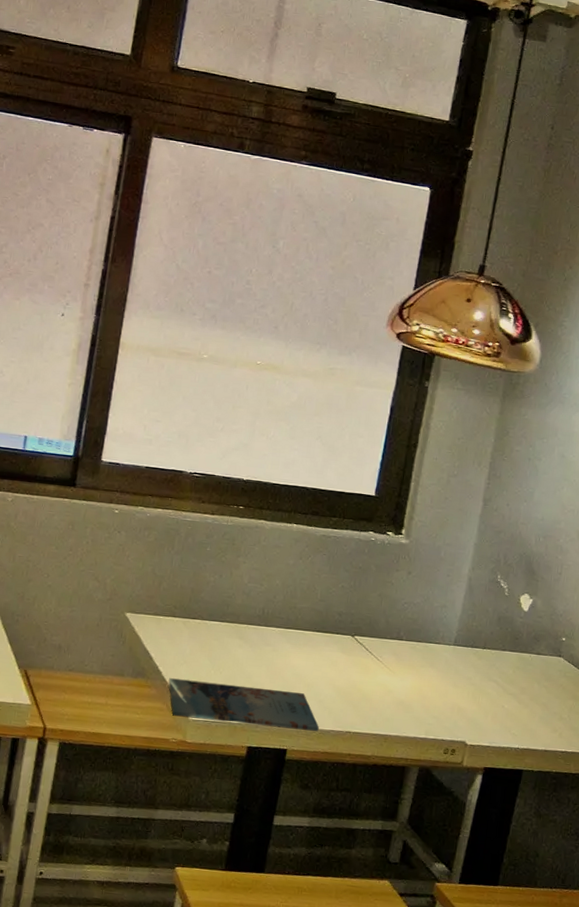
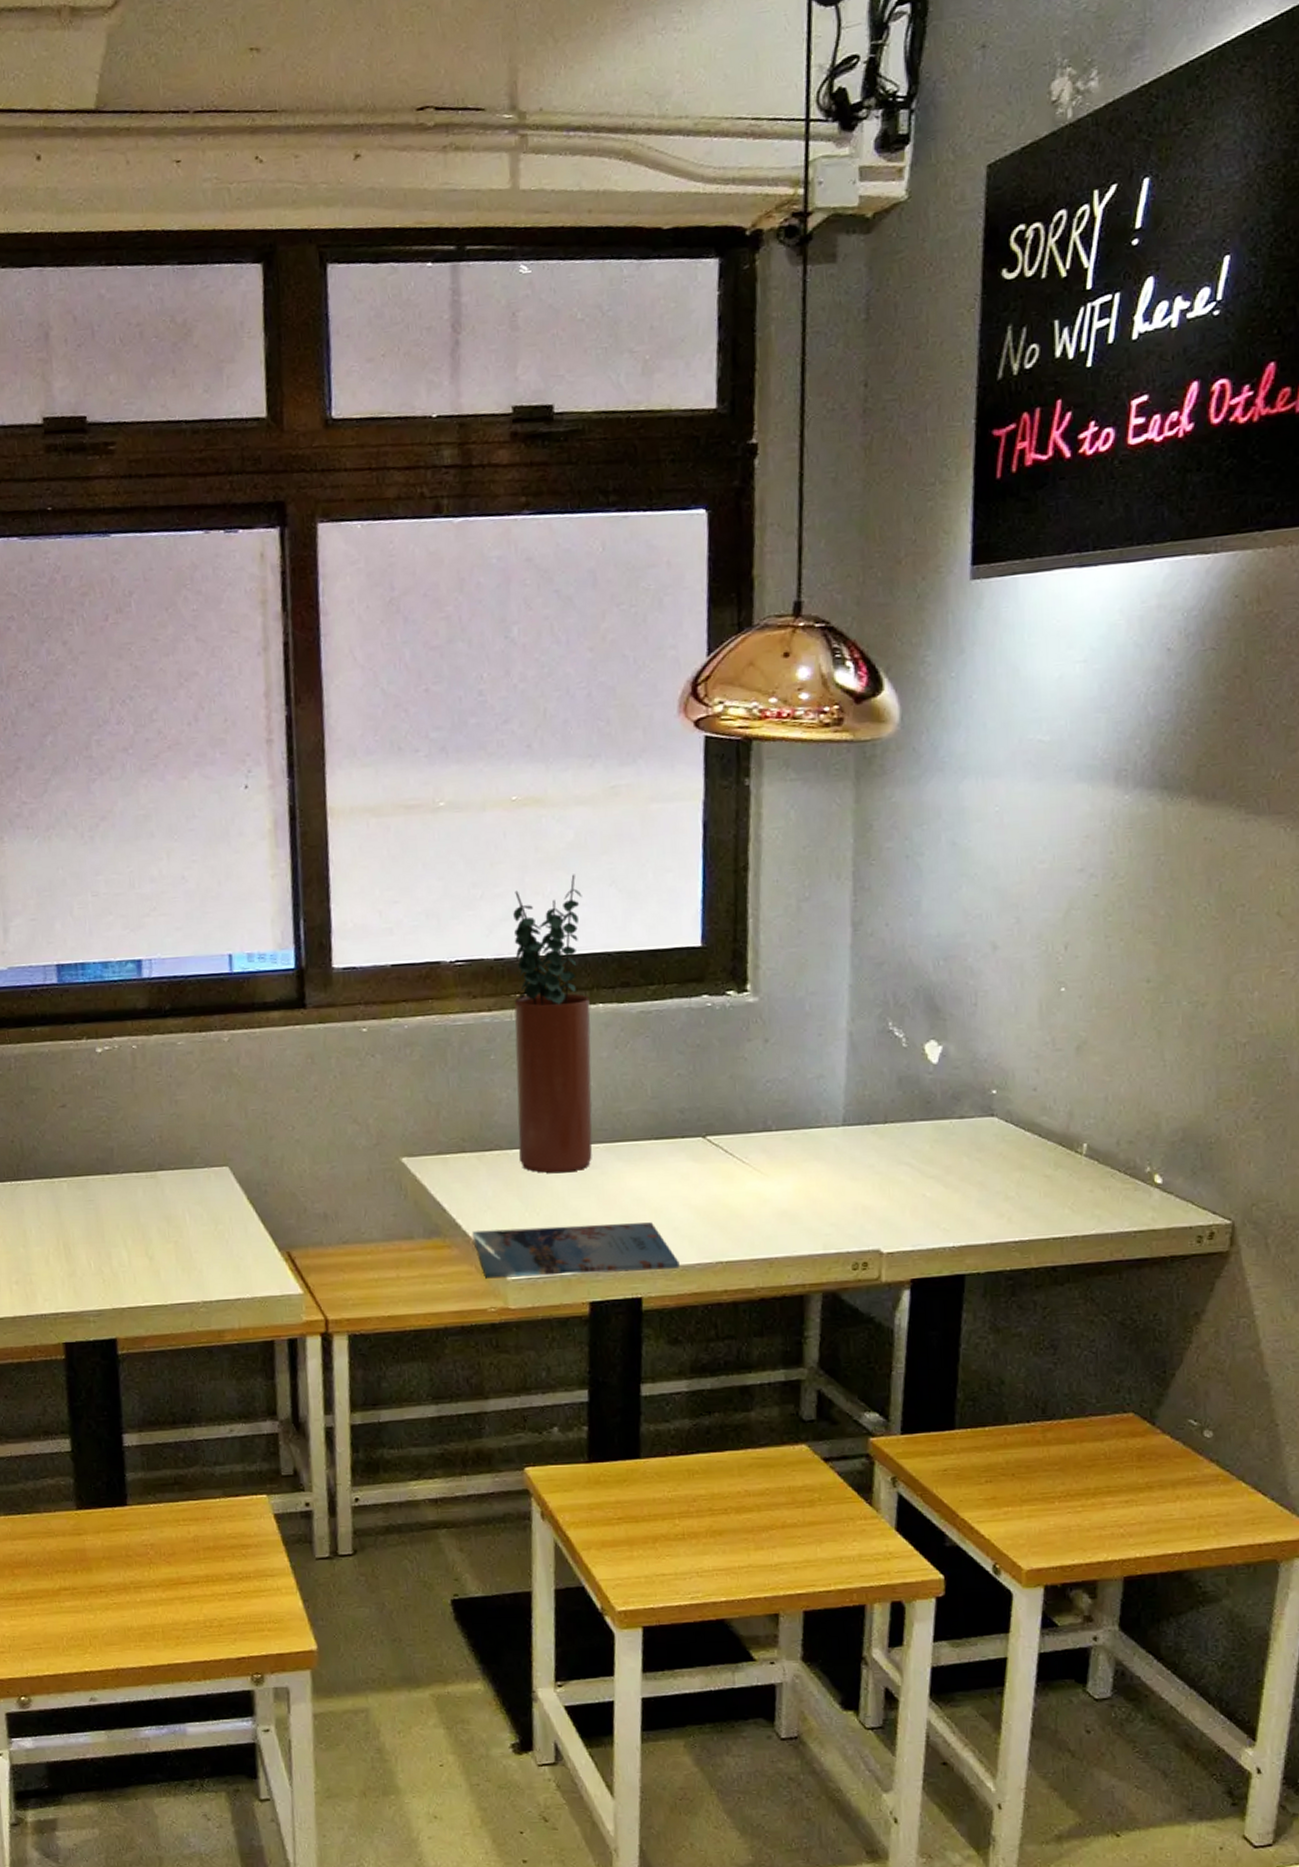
vase: none [215,426,296,645] -> present [513,874,593,1173]

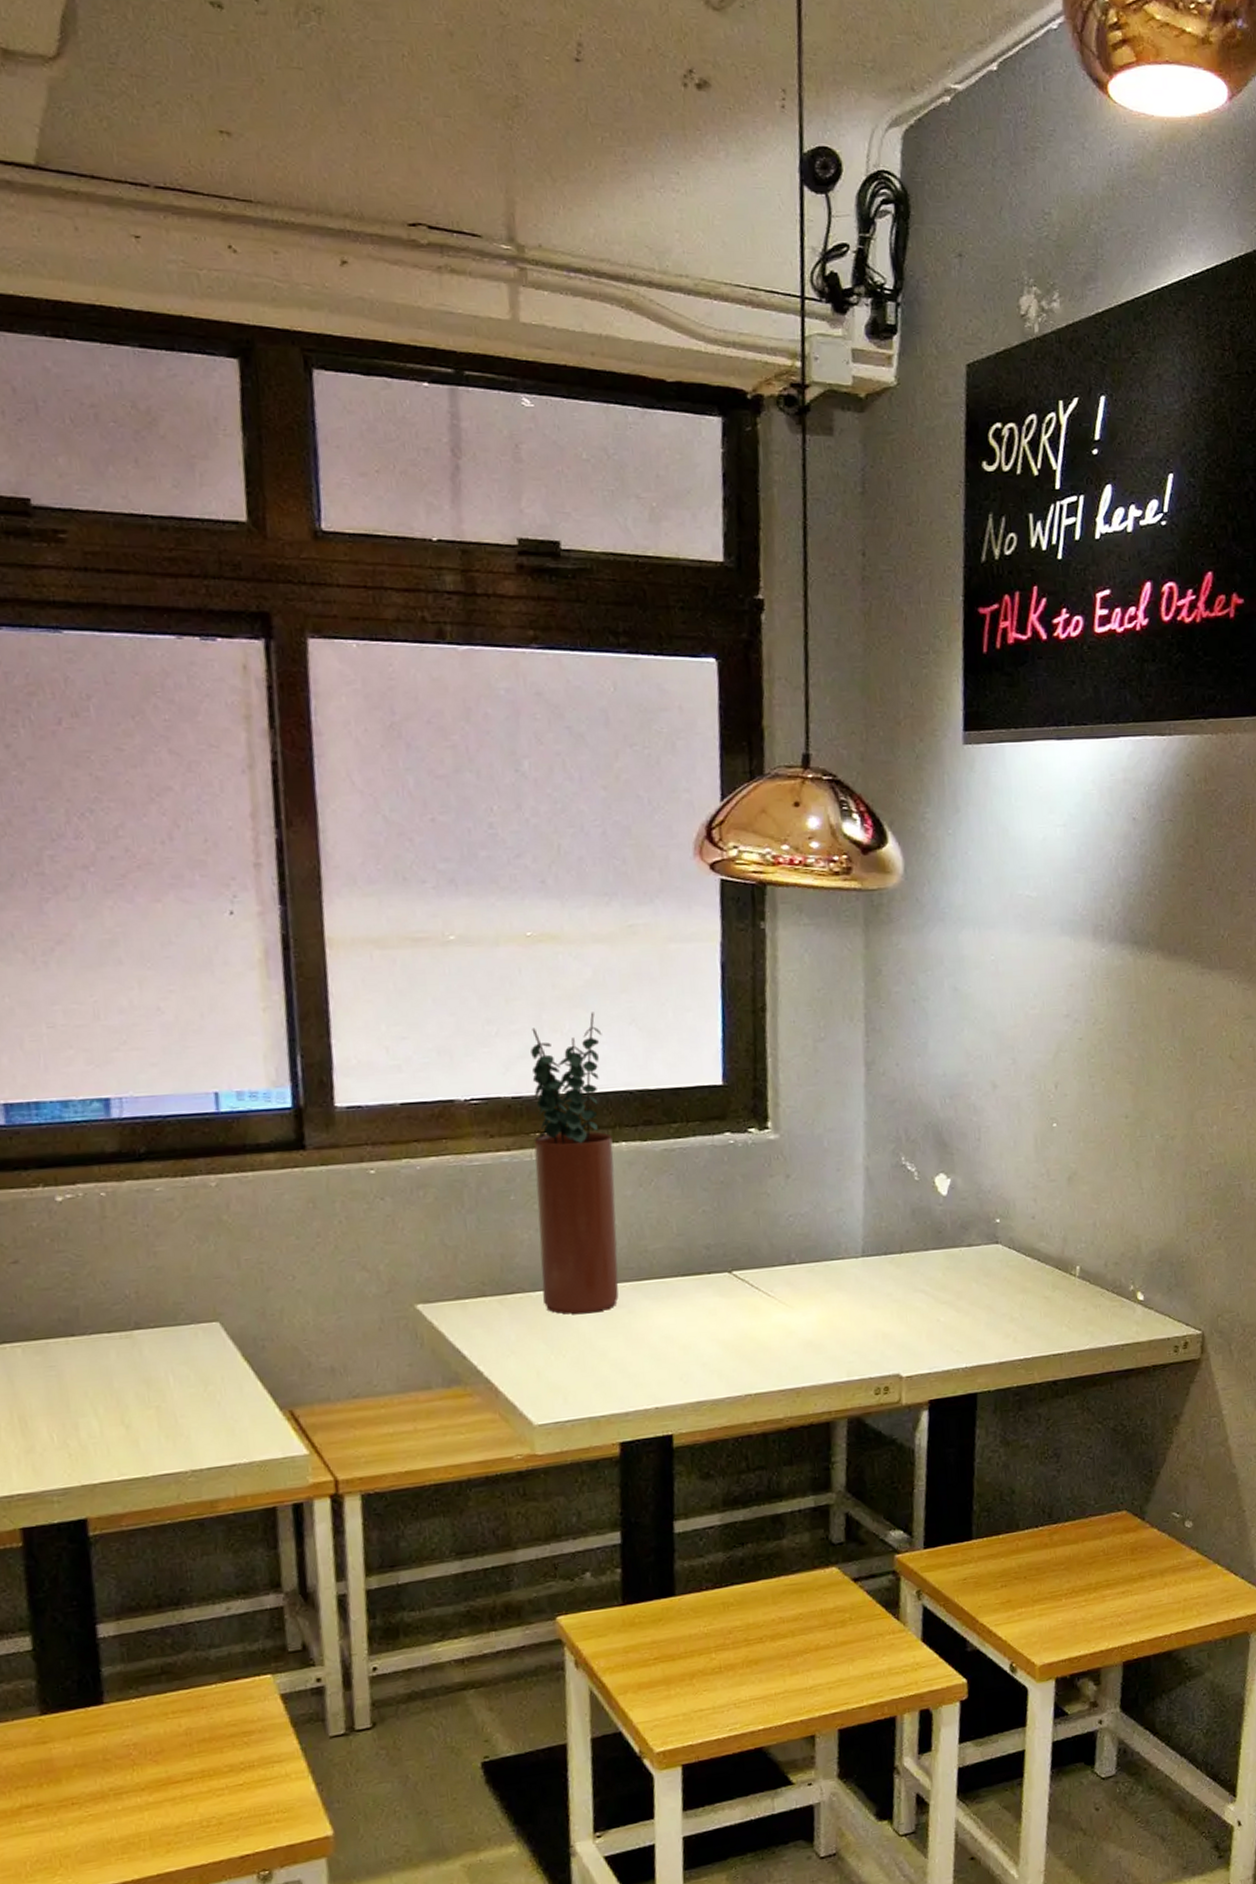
magazine: present [472,1222,680,1279] -> none [495,1359,710,1426]

